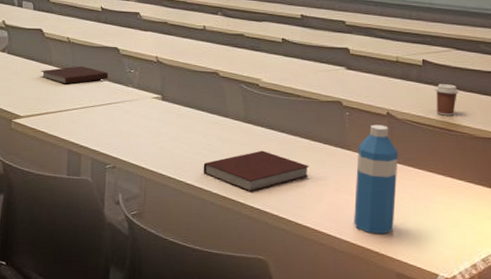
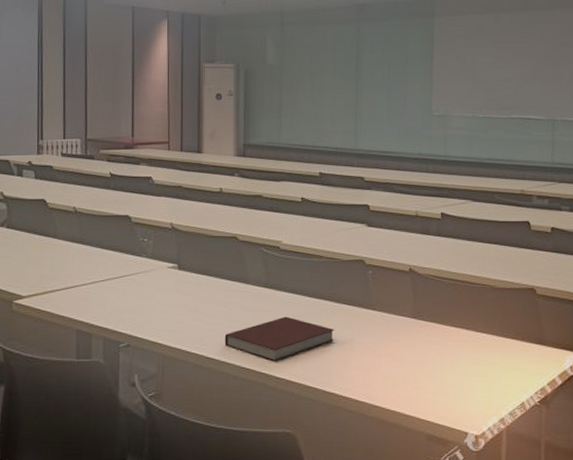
notebook: present [40,66,109,84] -> none [44,237,120,258]
water bottle: present [354,124,399,235] -> none [381,281,423,396]
coffee cup: present [435,84,459,116] -> none [454,236,477,268]

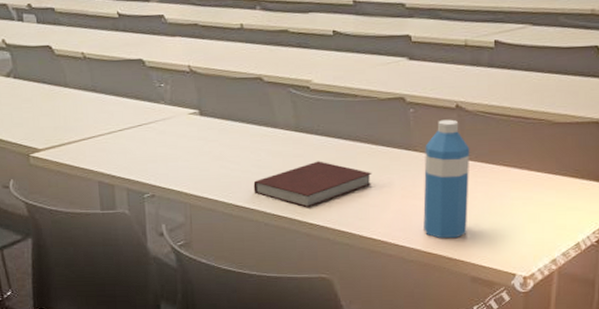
water bottle: none [381,281,423,396] -> present [423,119,470,239]

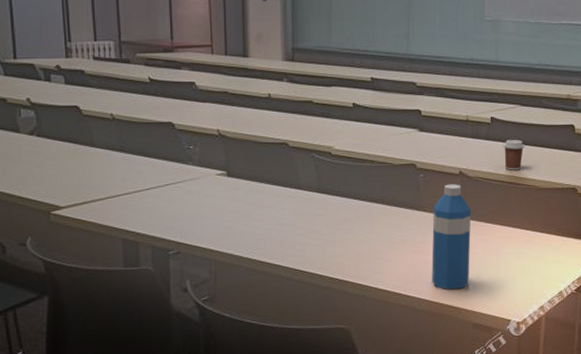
notebook: present [253,161,373,208] -> none [277,220,387,263]
coffee cup: none [509,66,536,103] -> present [503,140,525,170]

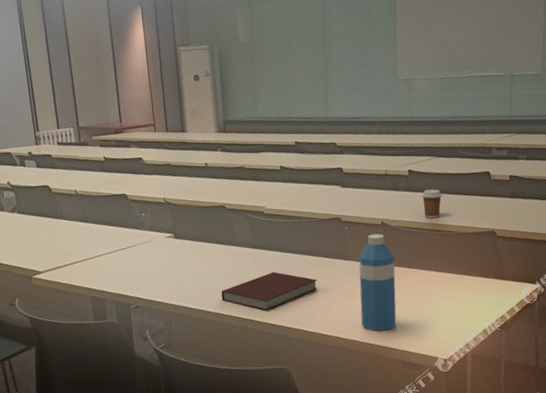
notebook: none [277,220,387,263] -> present [221,271,318,311]

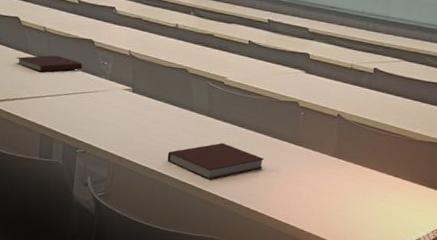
notebook: none [53,216,121,236] -> present [16,55,83,72]
water bottle: present [358,234,397,332] -> none [299,124,345,221]
coffee cup: present [421,189,442,219] -> none [382,91,403,120]

